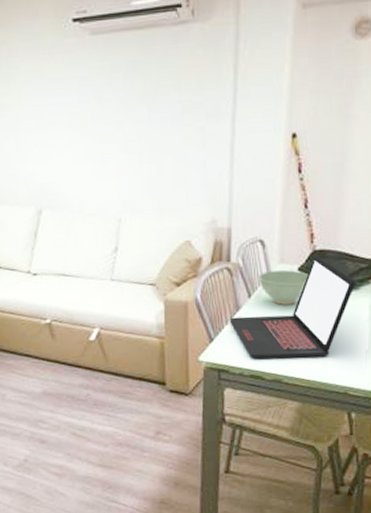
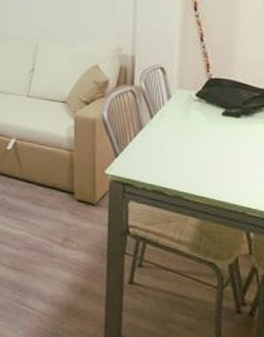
laptop: present [229,255,355,359] -> none [133,83,249,177]
bowl: present [258,270,309,305] -> none [159,95,206,126]

